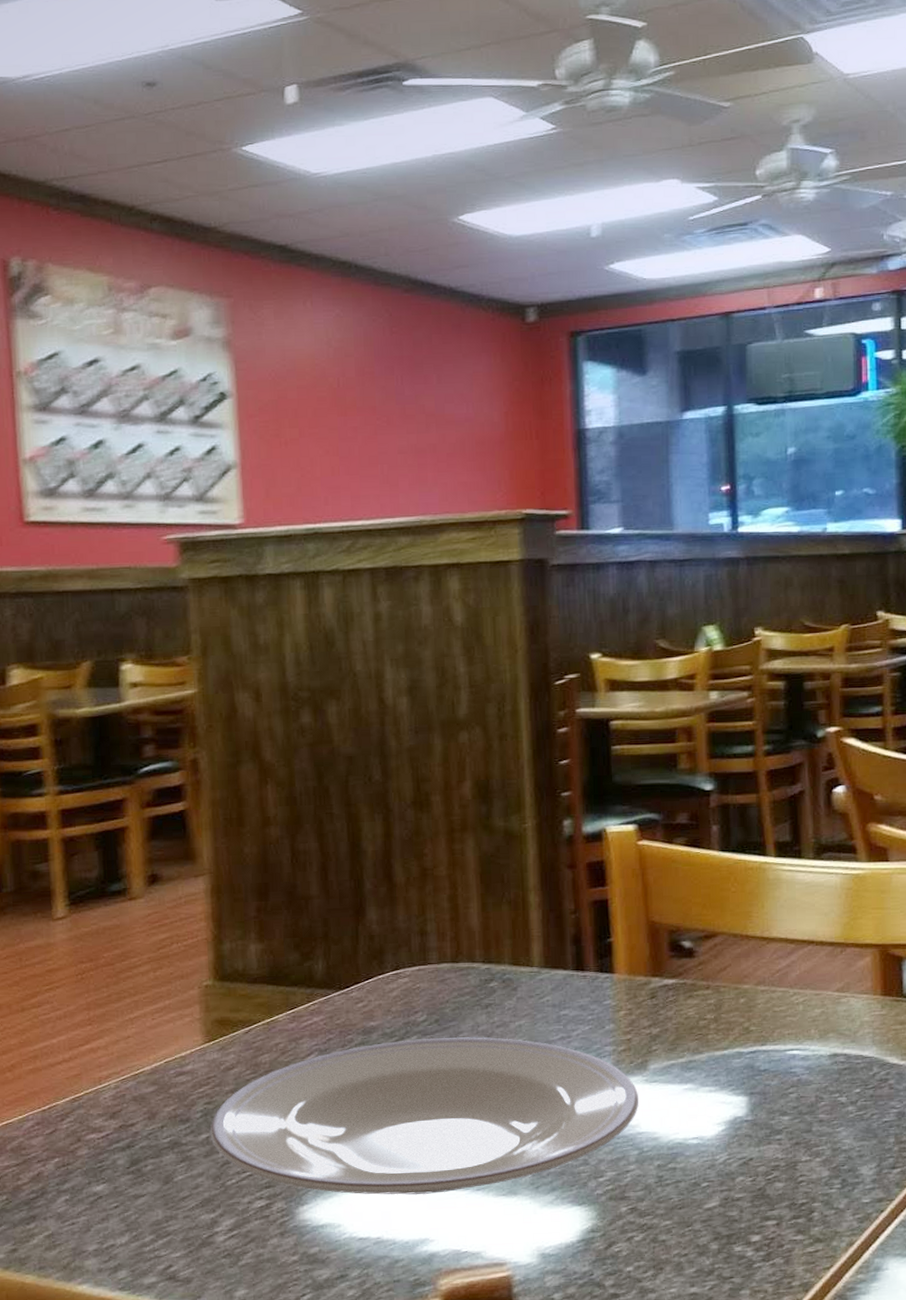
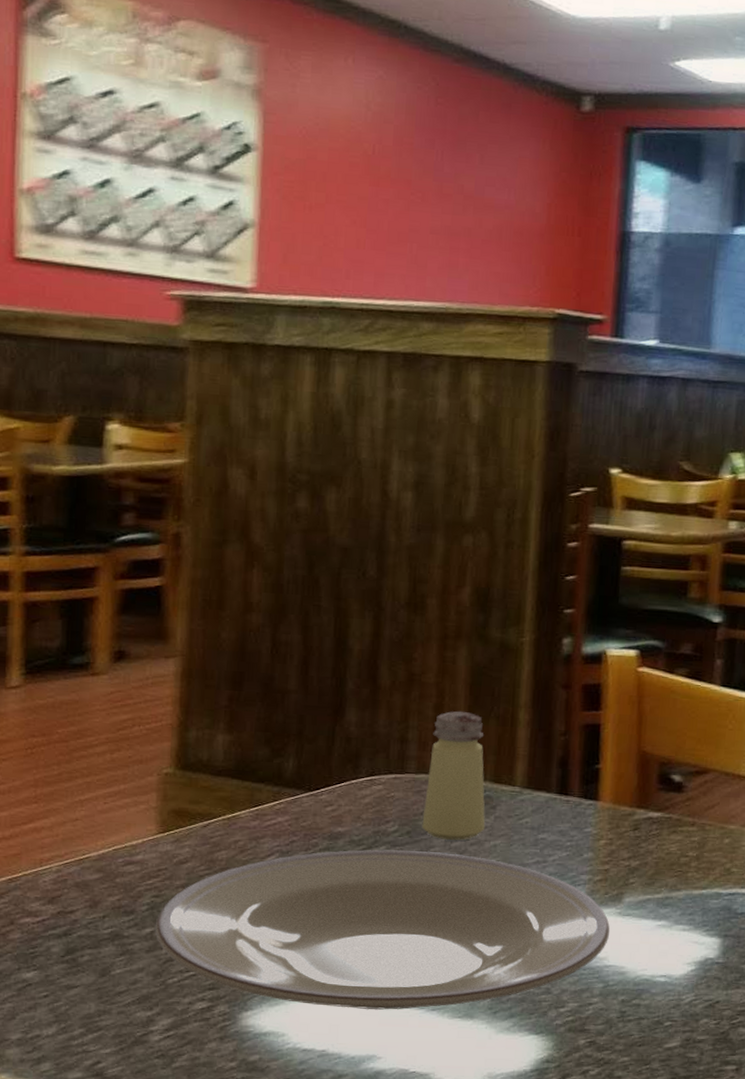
saltshaker: none [448,899,509,1025] -> present [422,710,486,841]

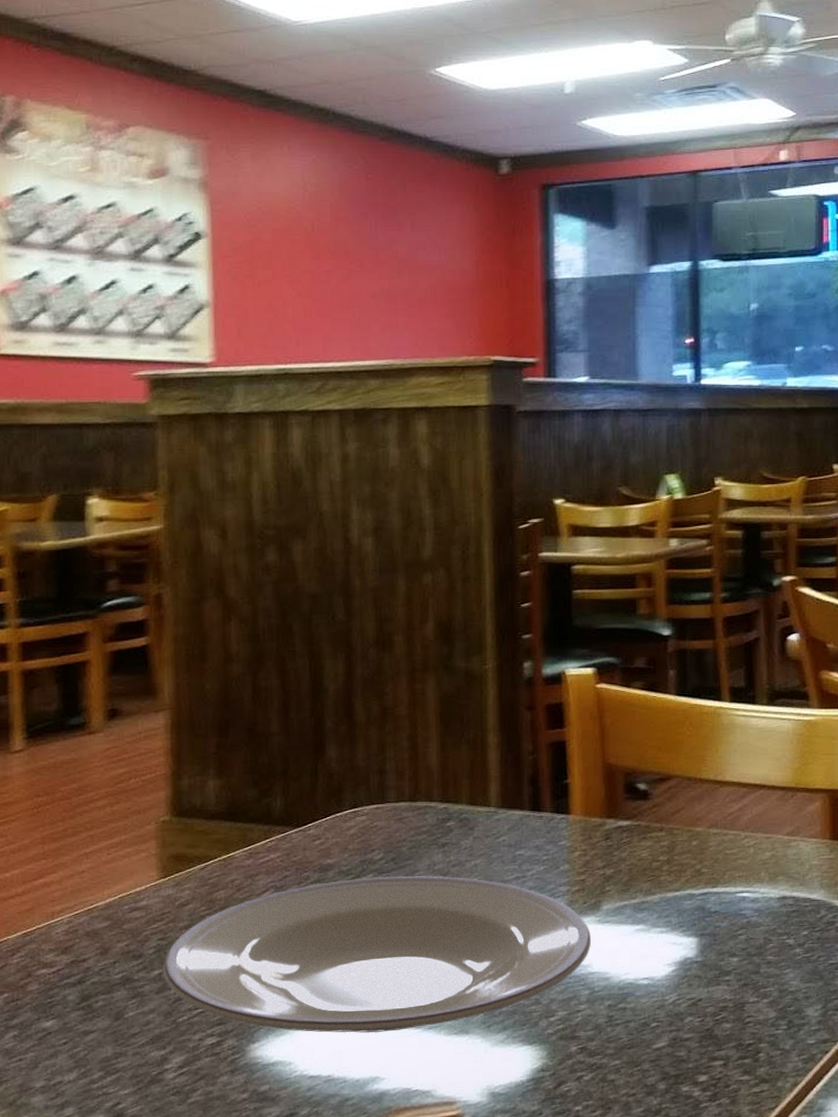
saltshaker: present [422,710,486,841] -> none [405,739,465,864]

